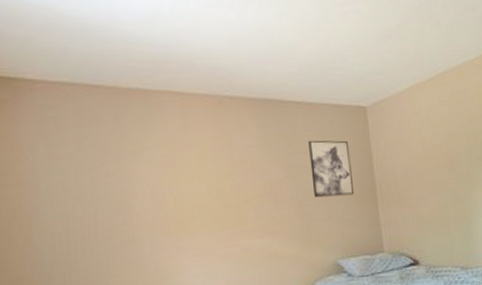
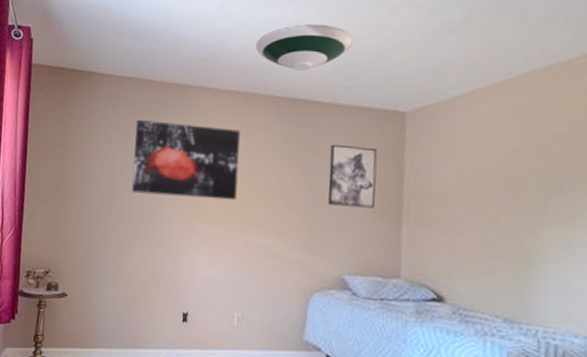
wall art: none [88,132,224,217] -> present [132,120,240,201]
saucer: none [218,27,313,71] -> present [255,24,354,70]

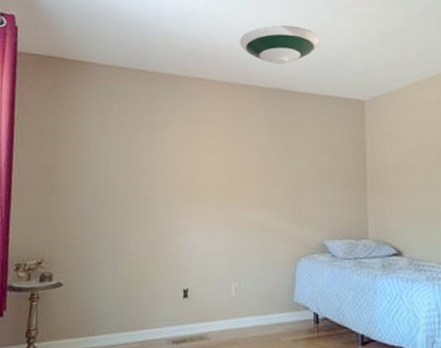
wall art: present [132,120,240,201] -> none [128,108,230,180]
wall art: present [328,144,378,208] -> none [307,128,345,181]

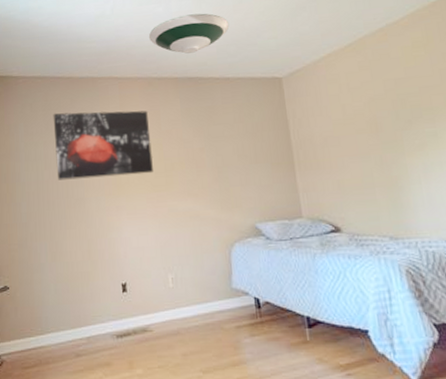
wall art: none [128,108,230,180] -> present [53,110,153,180]

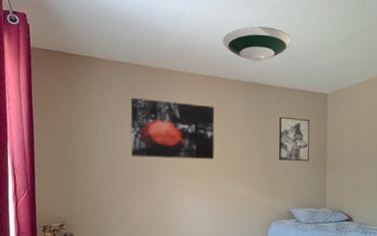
wall art: none [226,110,270,164] -> present [278,116,310,161]

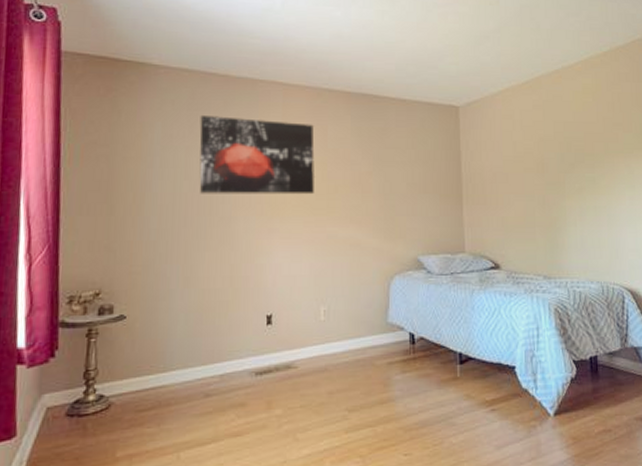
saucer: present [222,26,292,62] -> none [322,24,411,67]
wall art: present [278,116,310,161] -> none [399,136,439,193]

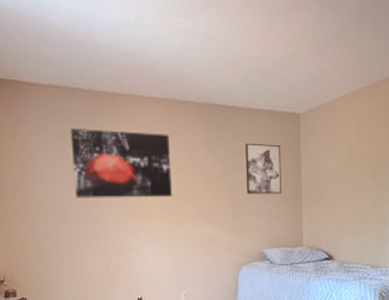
wall art: none [399,136,439,193] -> present [246,143,281,194]

